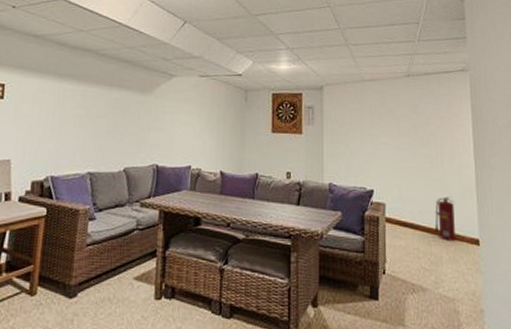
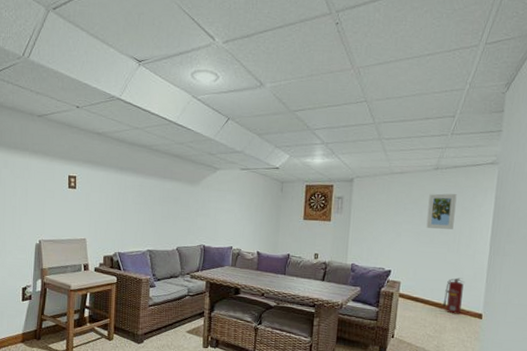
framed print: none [404,102,434,141] -> present [426,193,457,229]

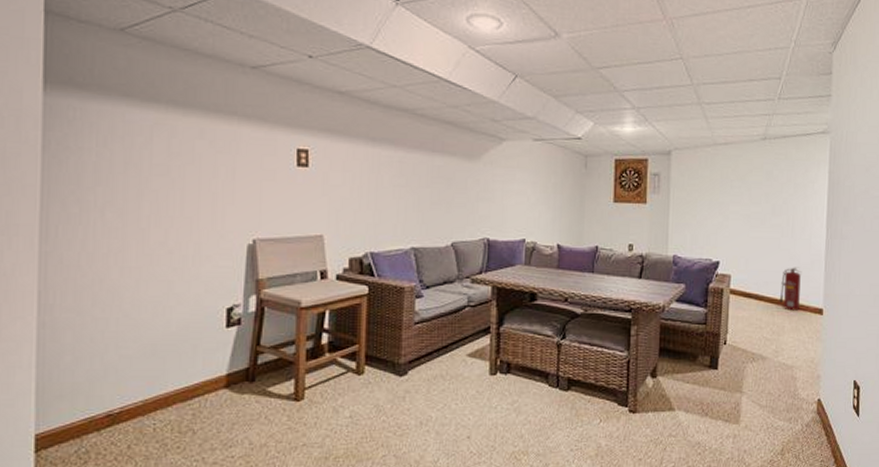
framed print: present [426,193,457,229] -> none [756,168,788,210]

